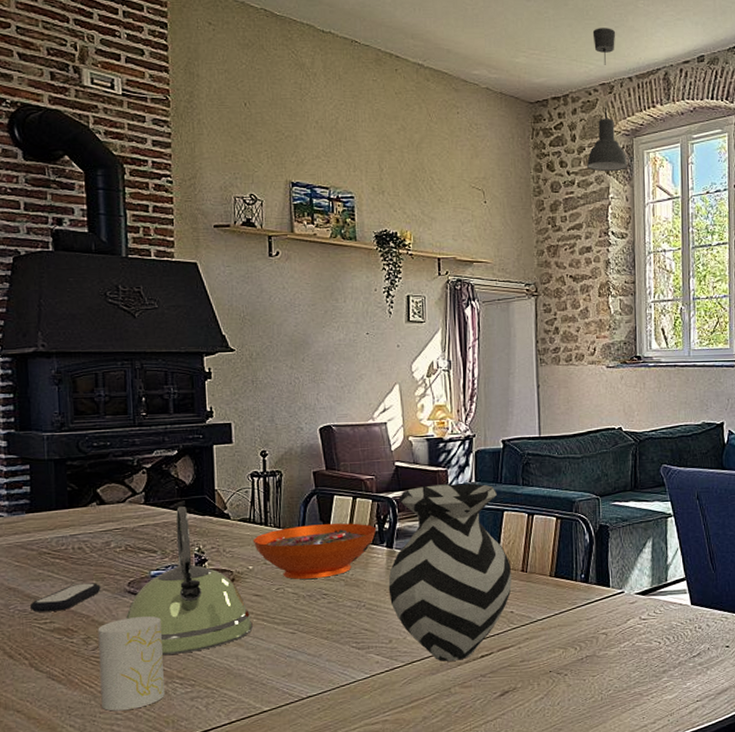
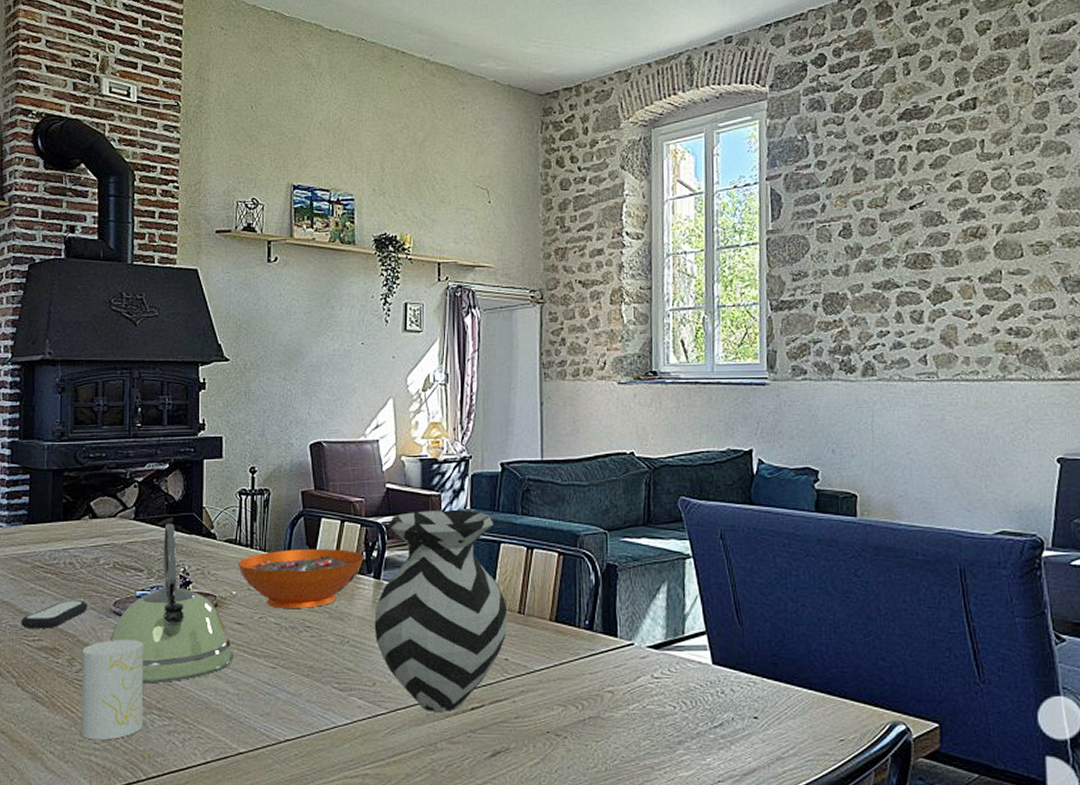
ceiling light: present [586,28,628,172] -> none [599,11,645,167]

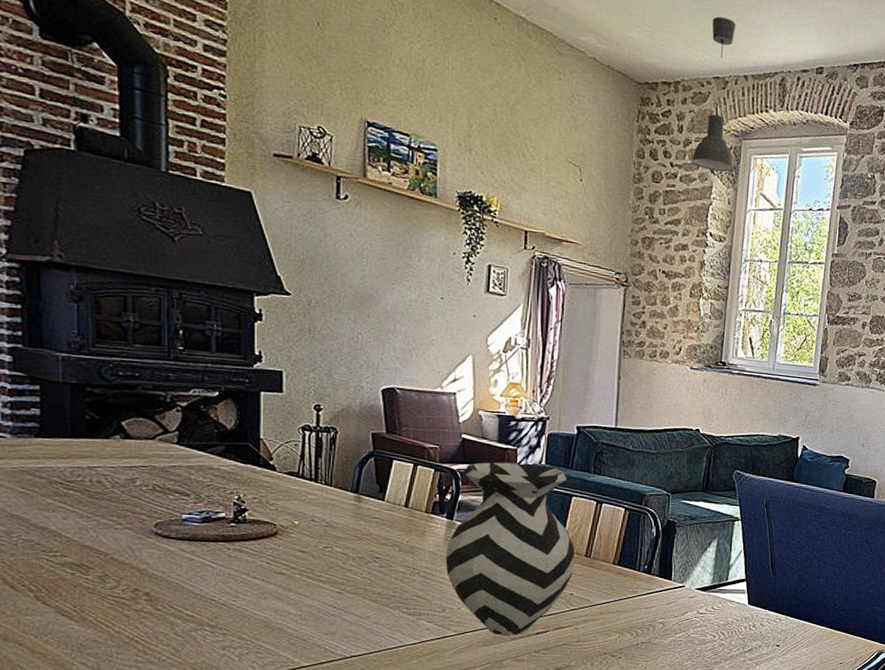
remote control: present [20,600,88,629] -> none [36,518,122,545]
cup: present [81,640,143,740] -> none [117,560,193,654]
kettle: present [110,524,233,684] -> none [151,451,295,603]
decorative bowl: present [237,548,364,608] -> none [300,486,438,541]
ceiling light: none [599,11,645,167] -> present [691,16,737,172]

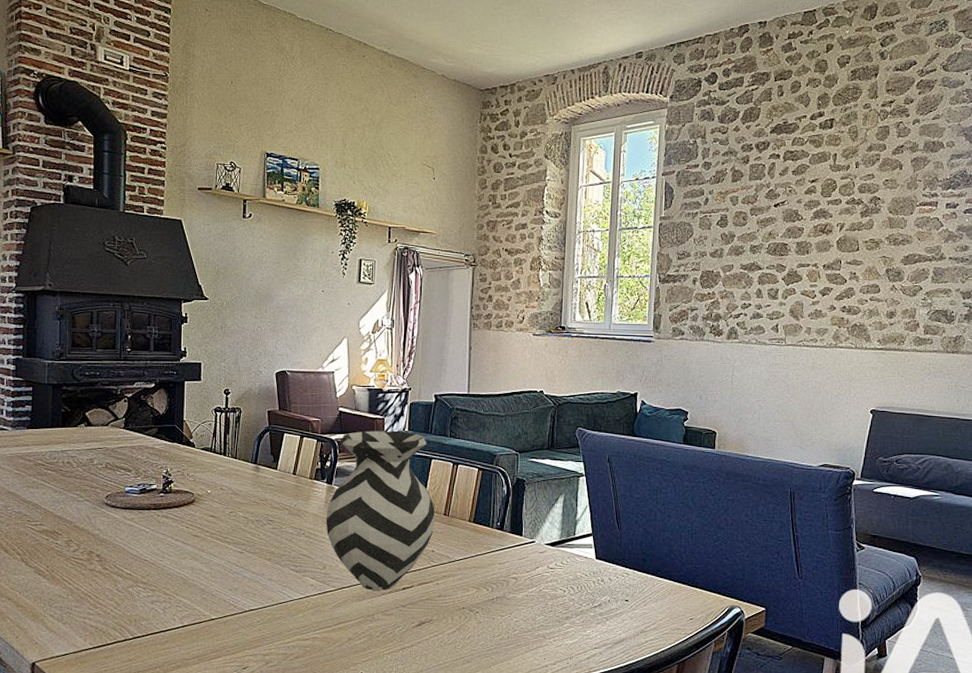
ceiling light: present [691,16,737,172] -> none [527,24,565,156]

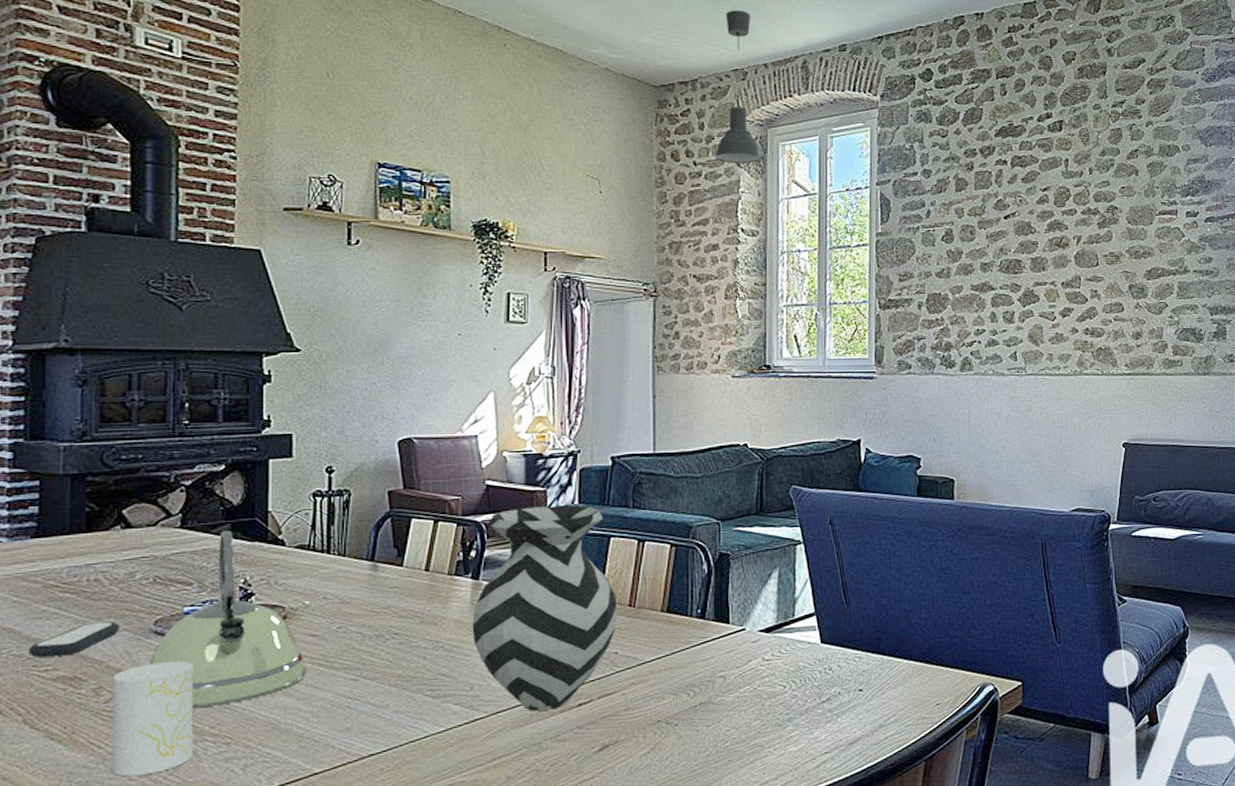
remote control: none [24,493,83,516] -> present [27,621,120,658]
cup: none [77,526,131,607] -> present [112,661,193,777]
kettle: none [102,433,207,563] -> present [150,531,306,709]
ceiling light: none [527,24,565,156] -> present [715,10,761,164]

